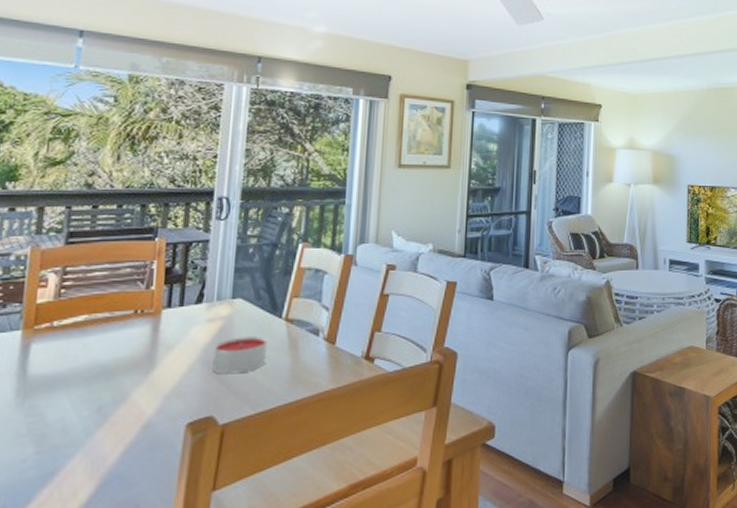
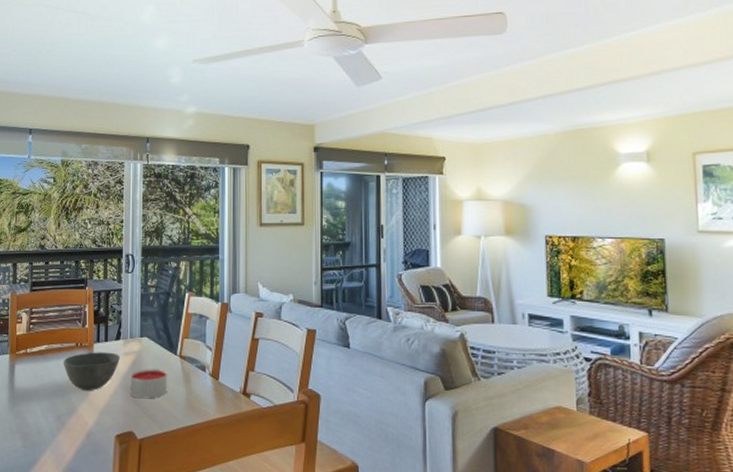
bowl: none [111,319,200,370] -> present [63,352,120,390]

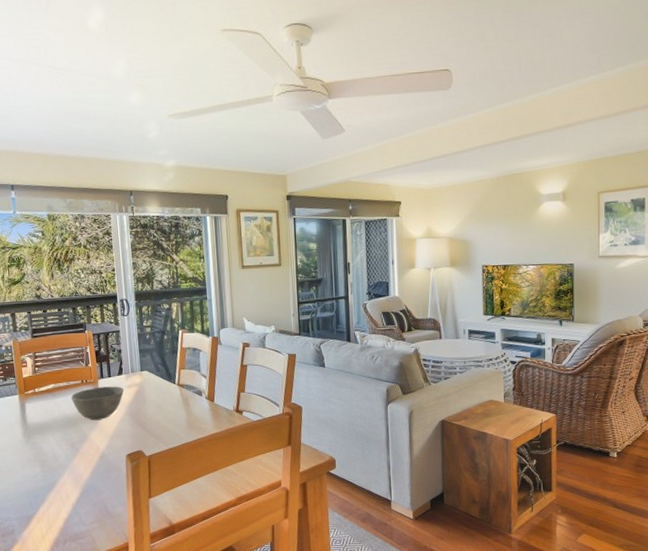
candle: present [130,369,168,399] -> none [135,397,170,423]

